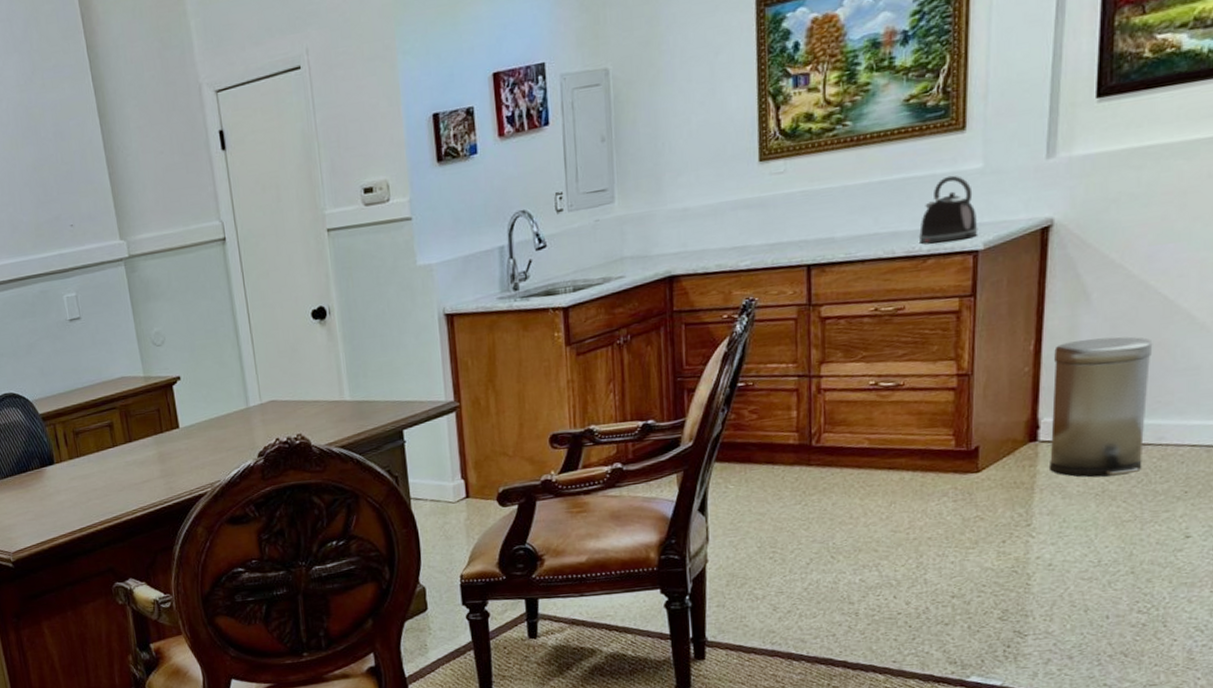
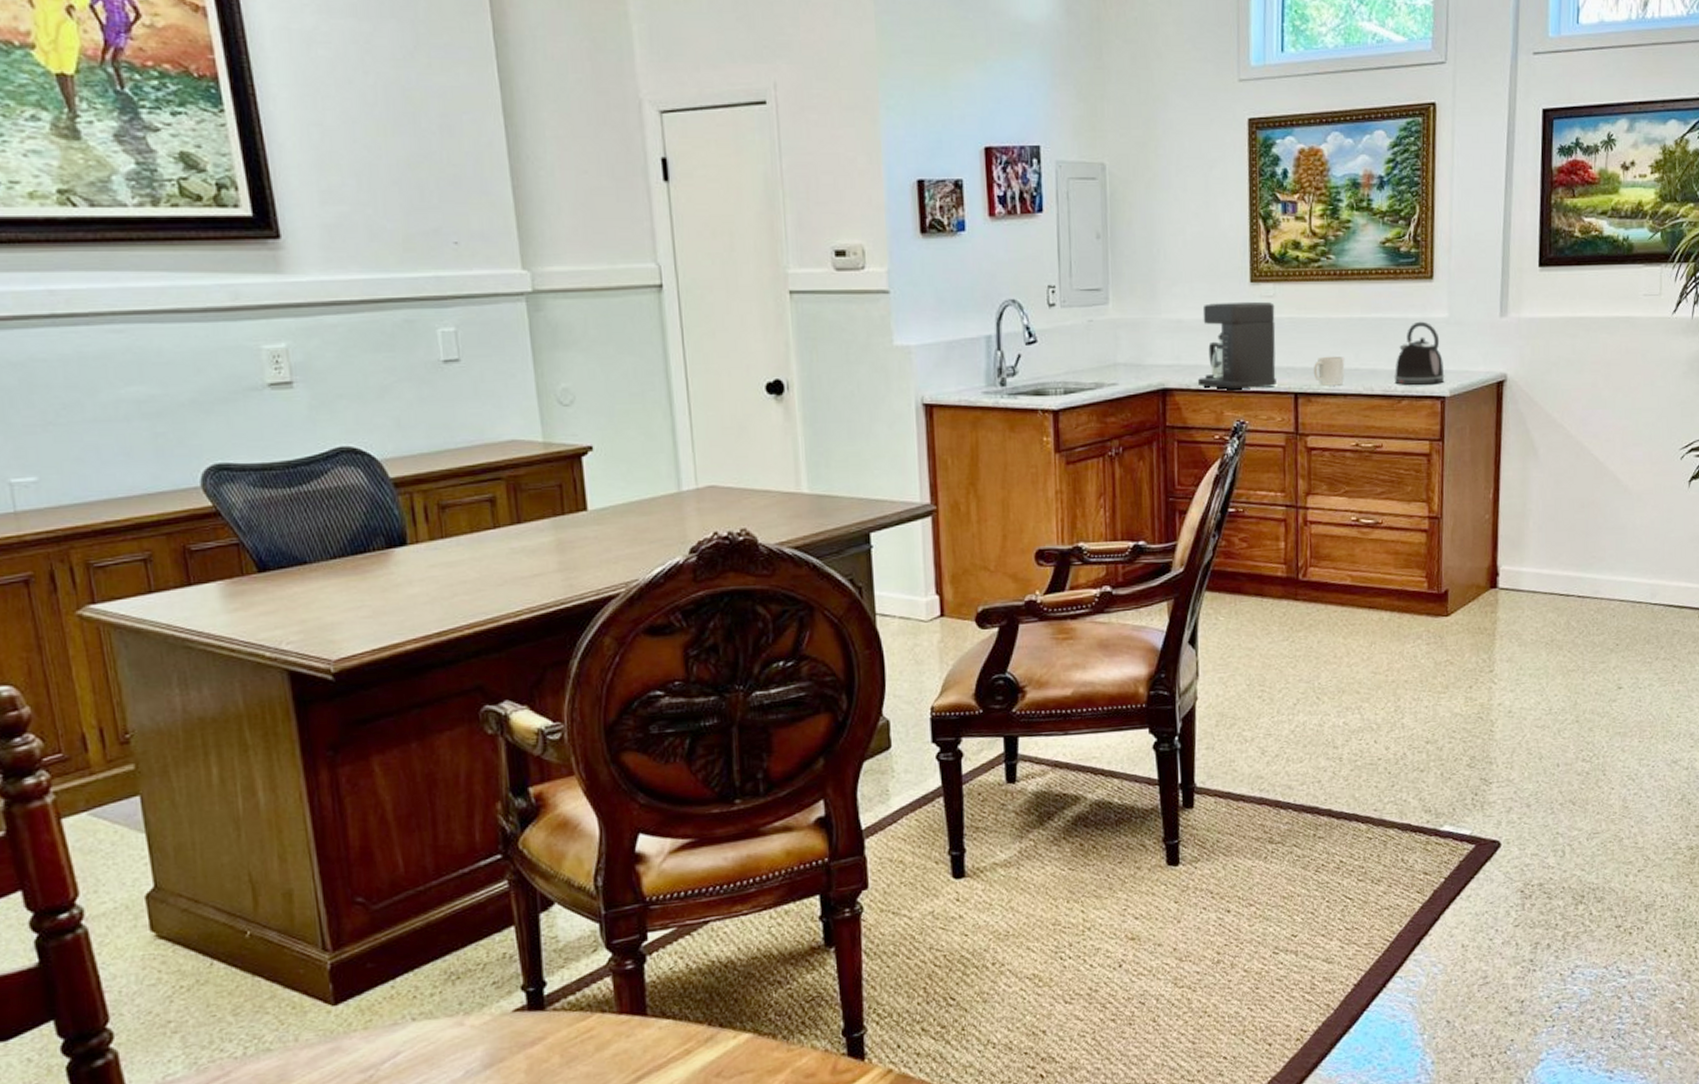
coffee maker: none [704,178,788,270] -> present [1197,301,1276,390]
mug: none [828,223,863,255] -> present [1314,356,1345,386]
pedal bin: present [1050,336,1153,478] -> none [1508,492,1588,627]

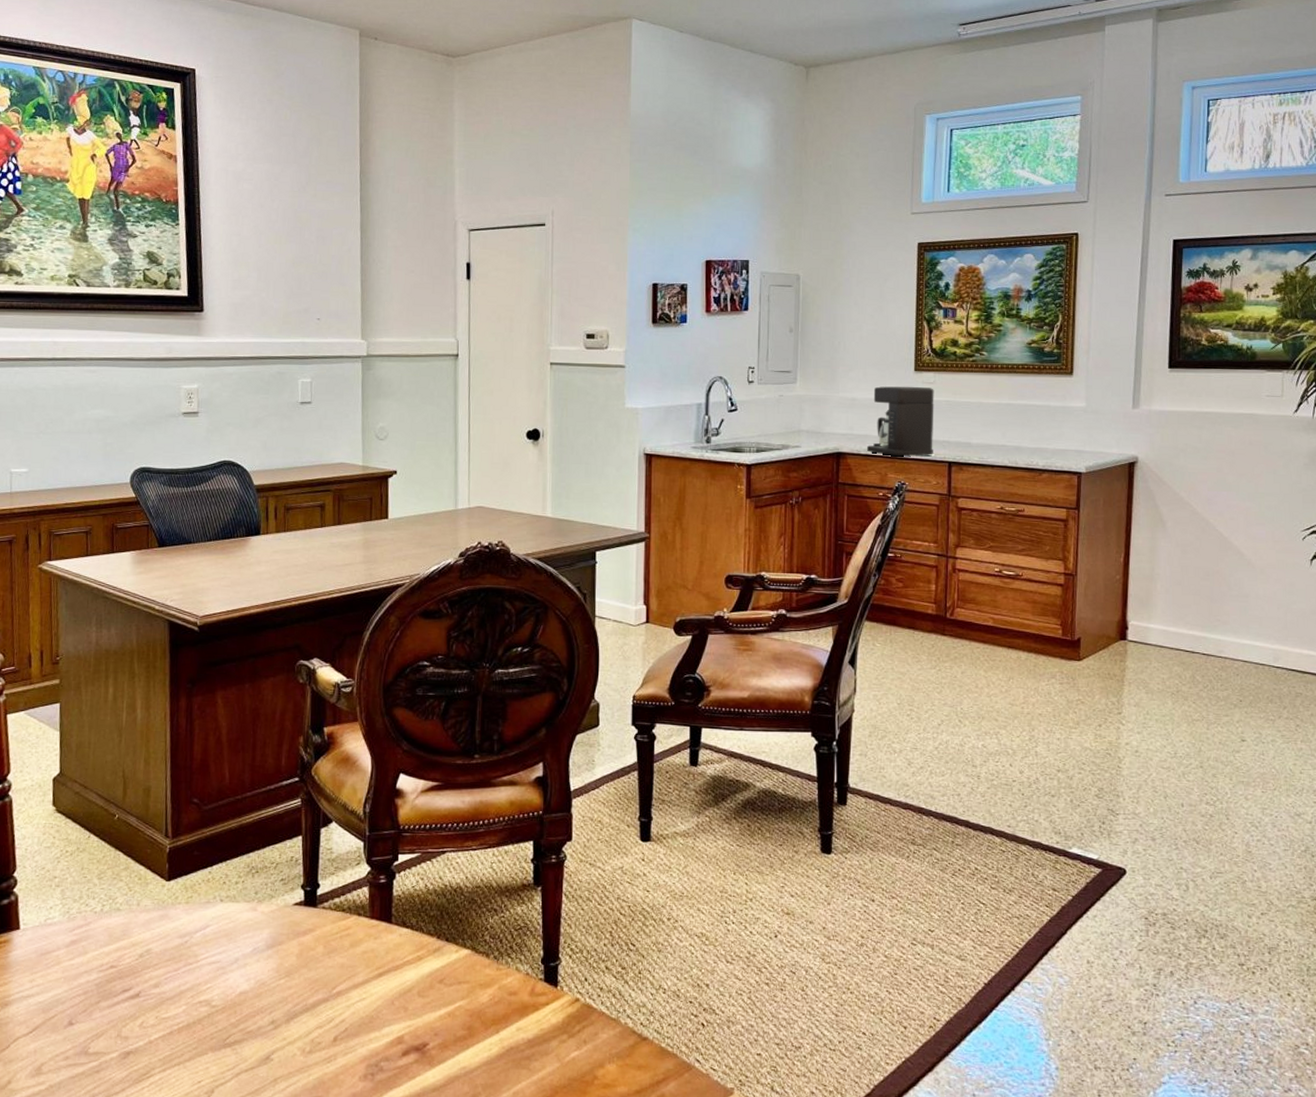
mug: present [1314,356,1345,386] -> none [966,433,993,458]
kettle: present [1394,321,1445,385] -> none [1036,409,1082,462]

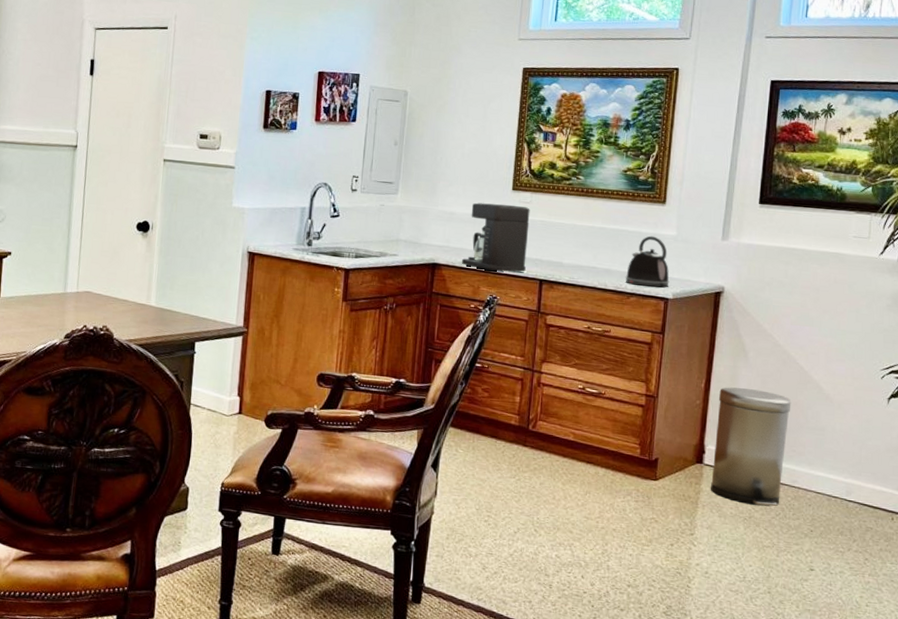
kettle: none [1036,409,1082,462] -> present [625,235,670,288]
pedal bin: none [1136,559,1213,679] -> present [711,387,792,507]

